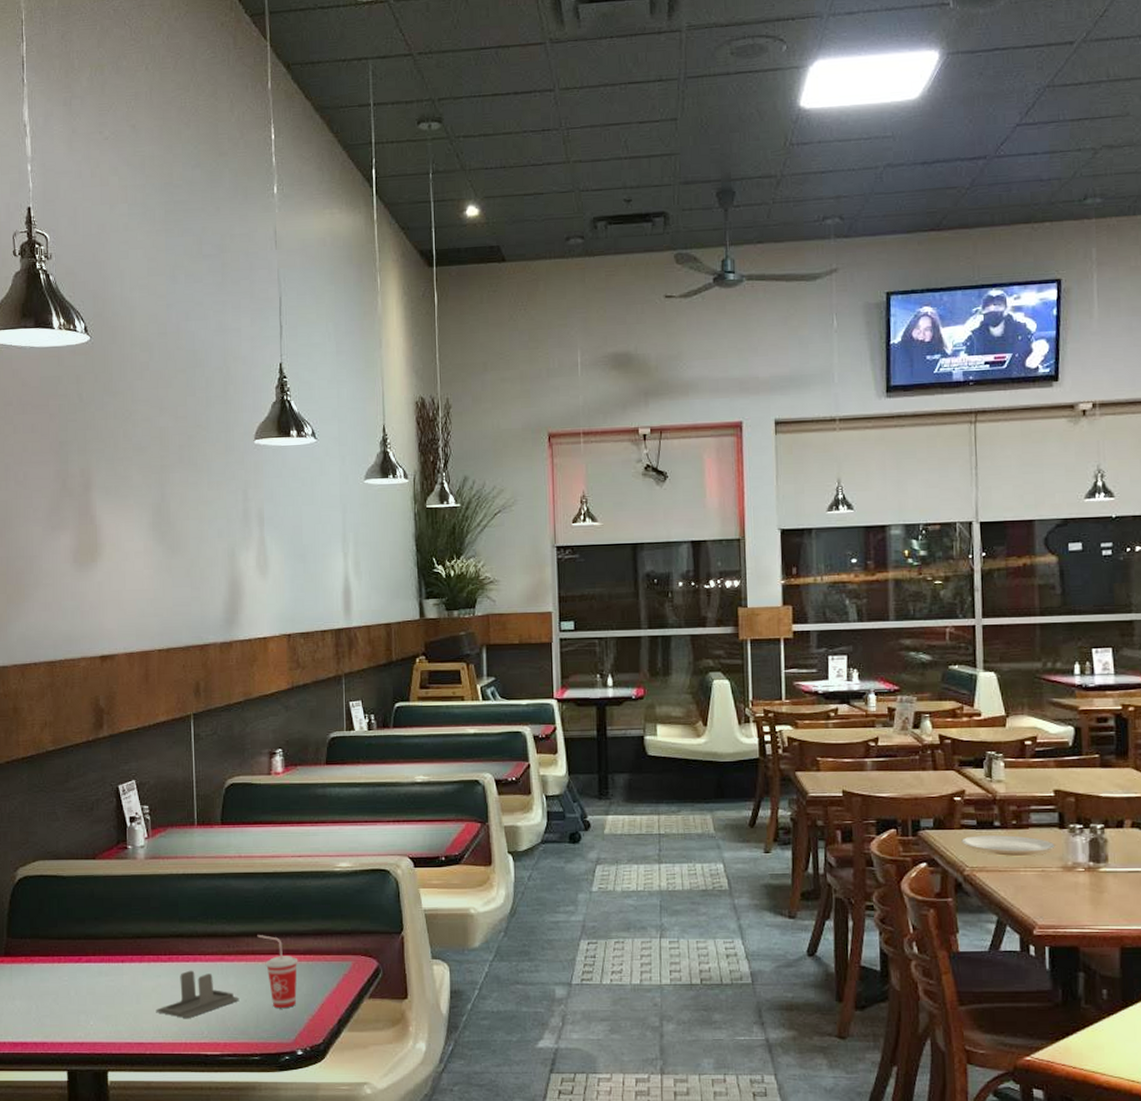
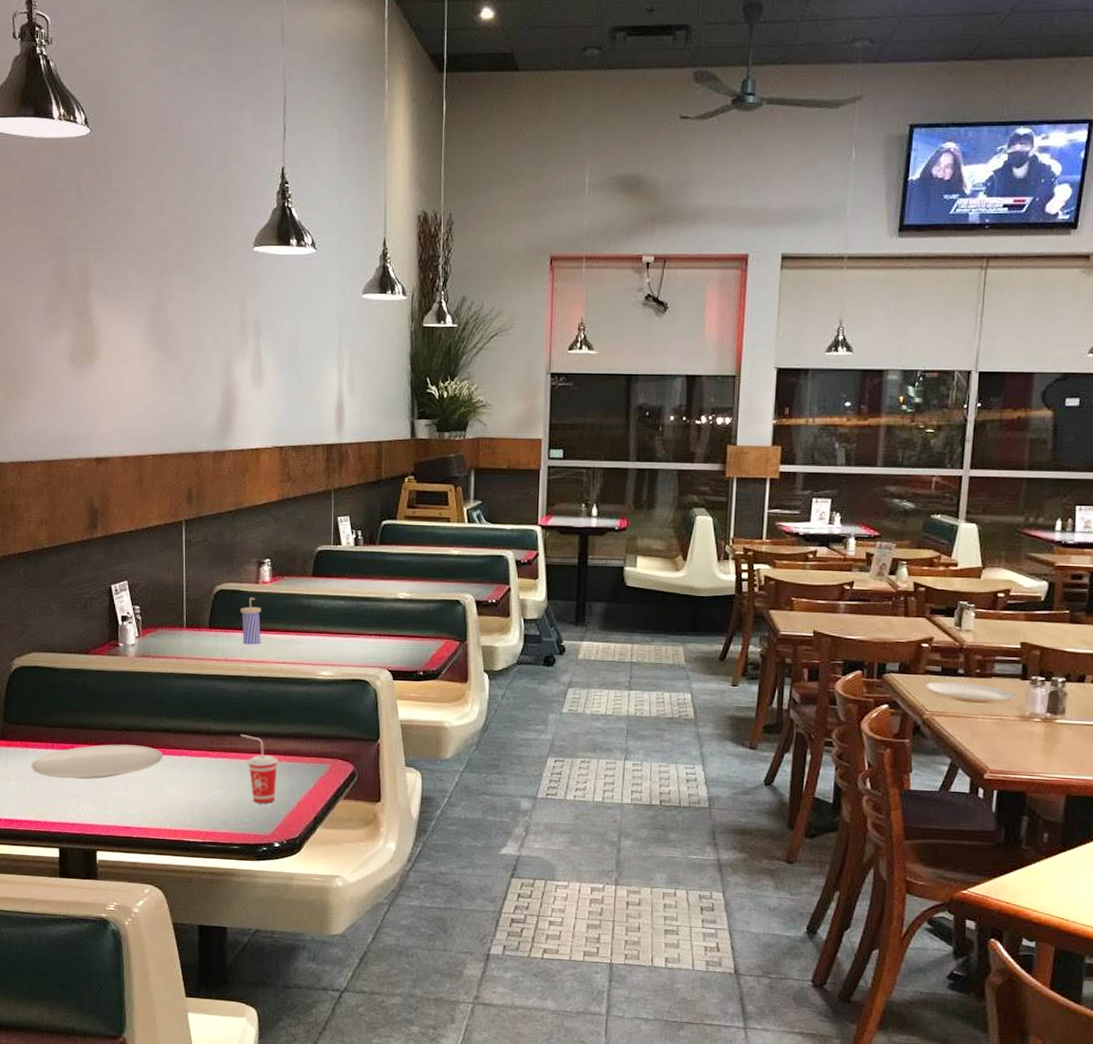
plate: none [36,953,177,994] -> present [31,744,164,779]
napkin holder: present [156,970,240,1018] -> none [143,763,222,807]
beverage cup: none [253,789,275,839] -> present [240,597,261,645]

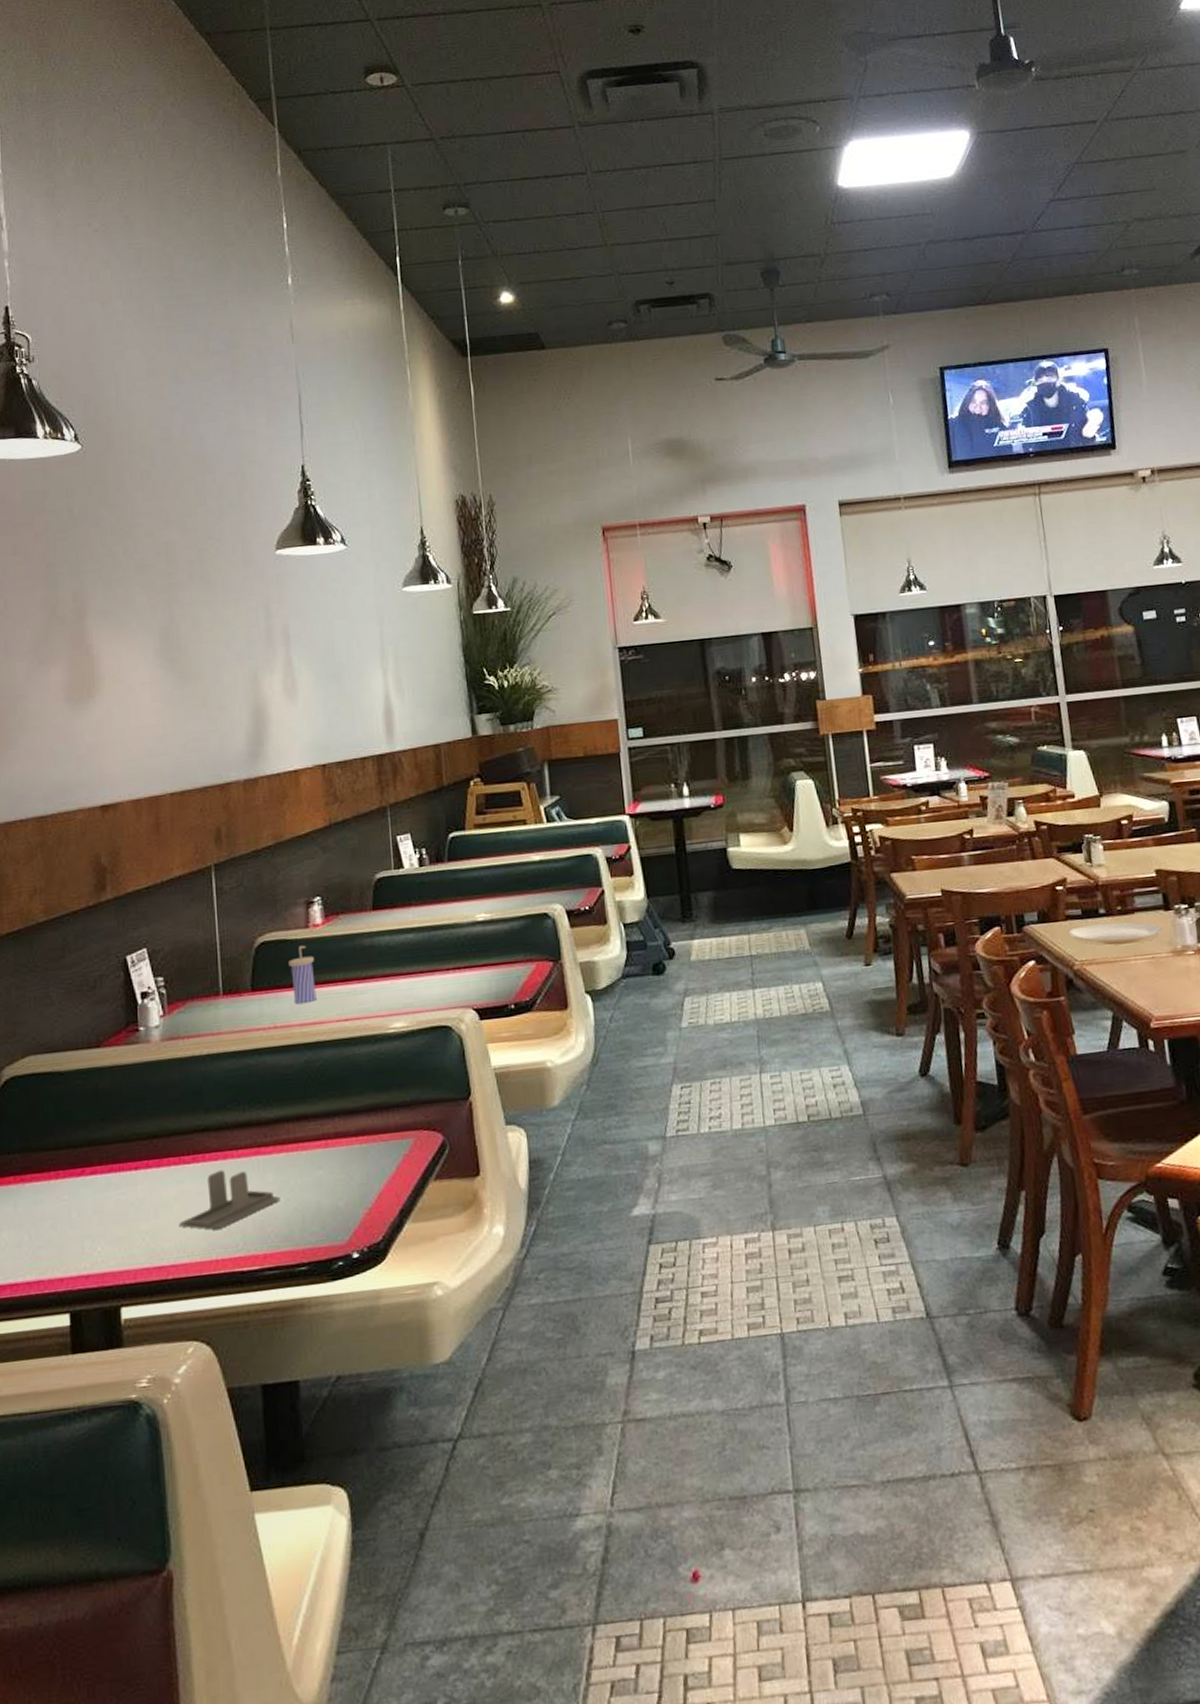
plate: present [31,744,164,779] -> none [29,1154,203,1217]
napkin holder: none [143,763,222,807] -> present [179,1169,281,1230]
beverage cup: present [240,734,279,804] -> none [299,1118,350,1205]

